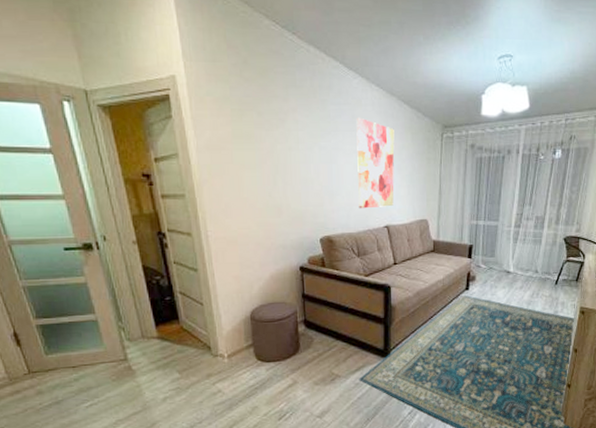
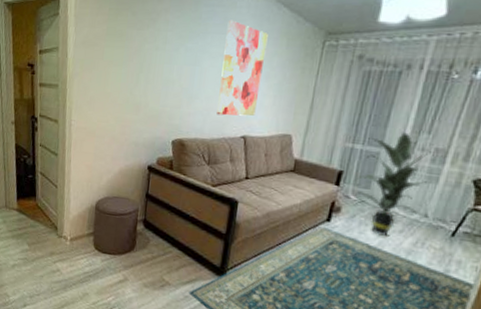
indoor plant: none [482,206,537,294] -> present [354,132,432,236]

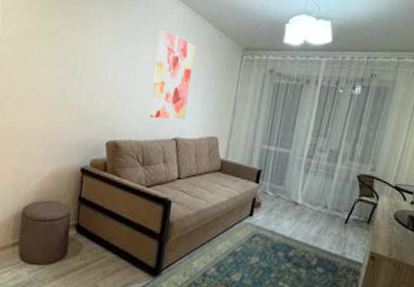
indoor plant: present [354,132,432,236] -> none [270,136,329,226]

